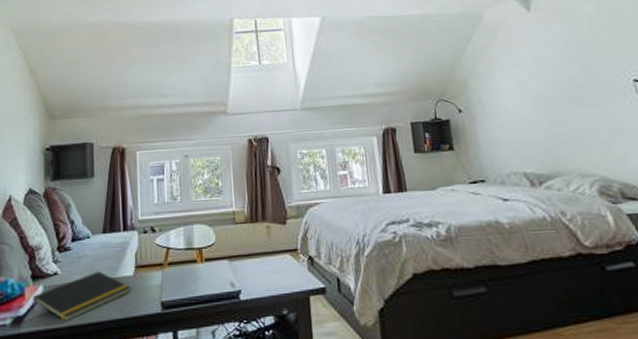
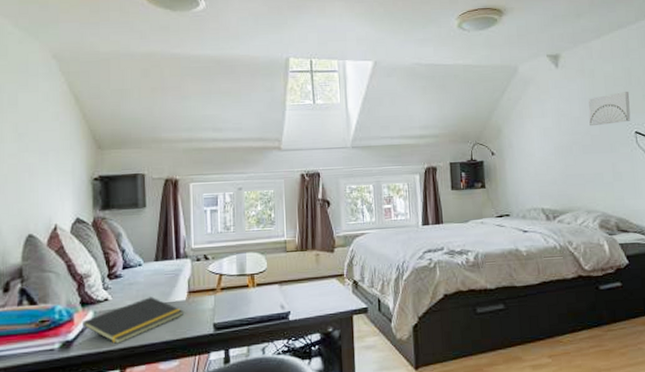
wall art: none [570,34,627,76] -> present [588,92,631,126]

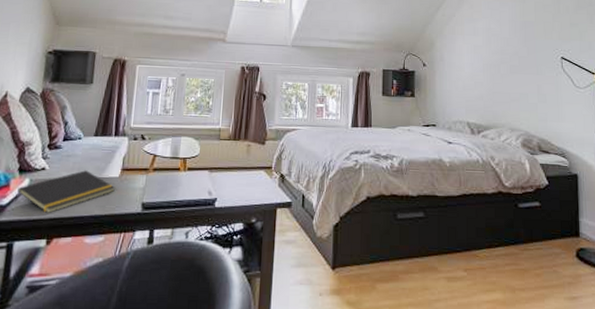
wall art: present [588,92,631,126] -> none [518,18,558,48]

